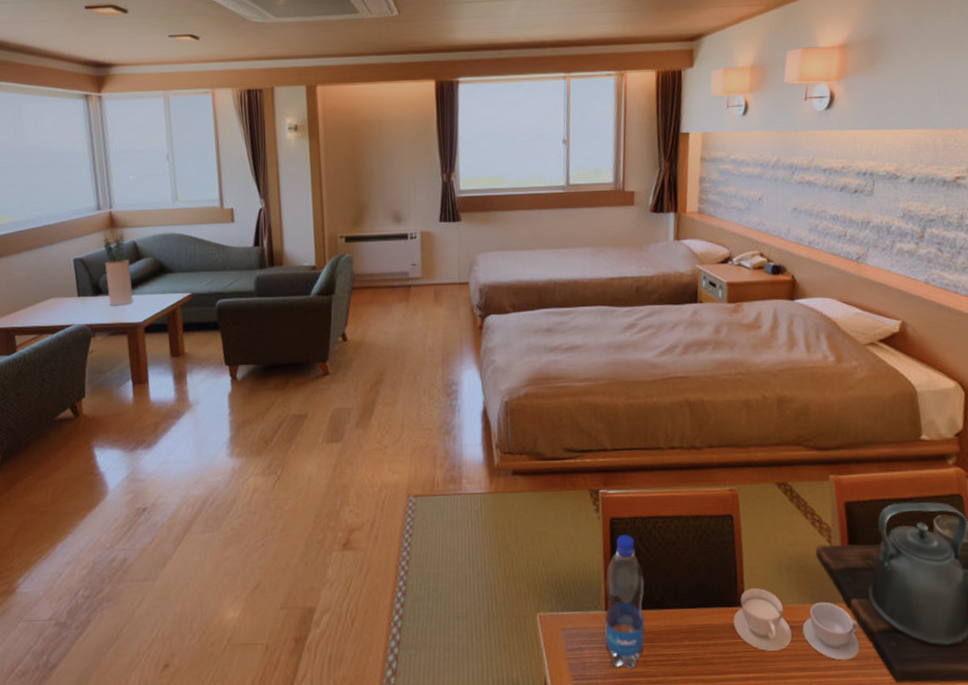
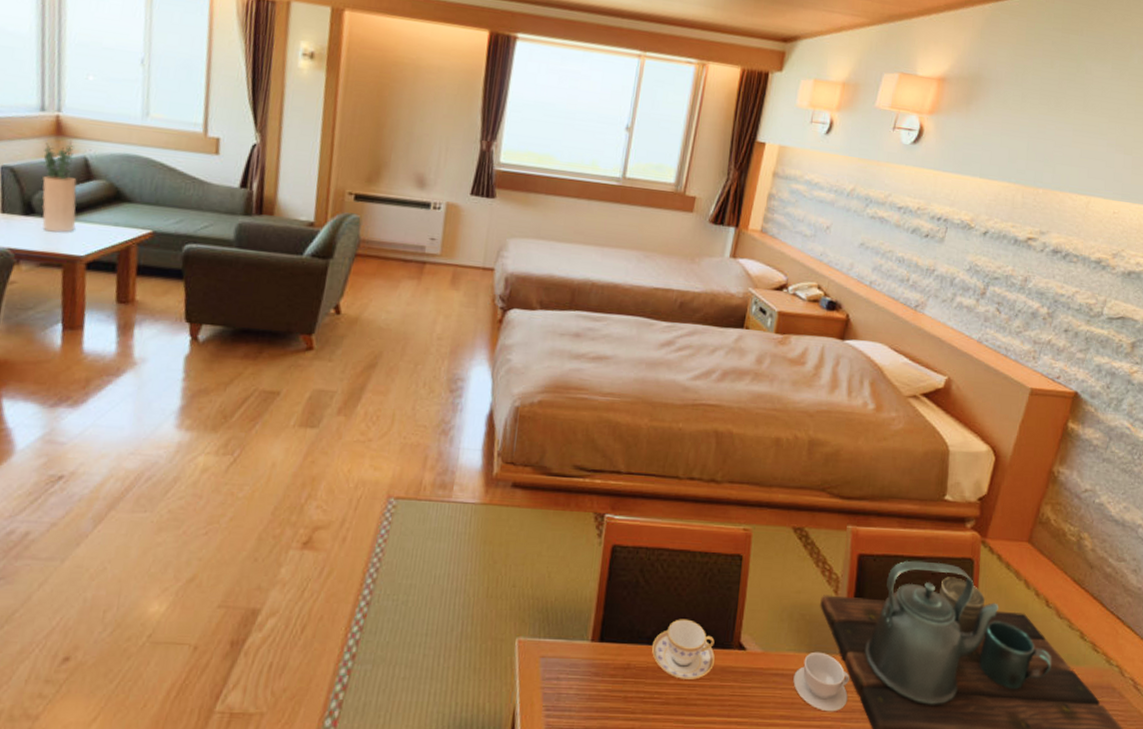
bottle: present [605,534,645,670] -> none [586,563,639,704]
teacup: none [662,581,723,640] -> present [652,619,715,679]
teacup: present [733,587,792,651] -> none [724,631,782,697]

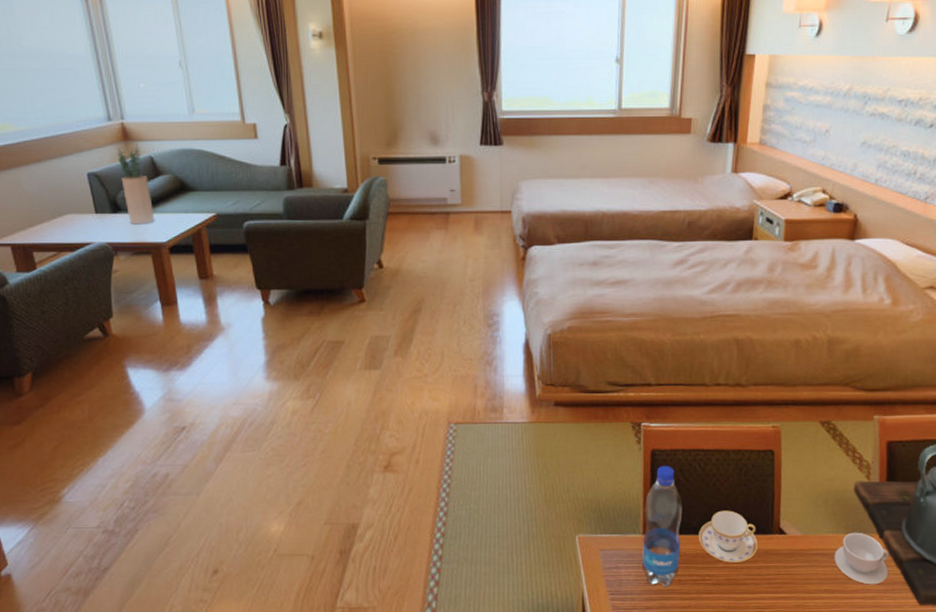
bottle: none [586,563,639,704] -> present [642,465,683,587]

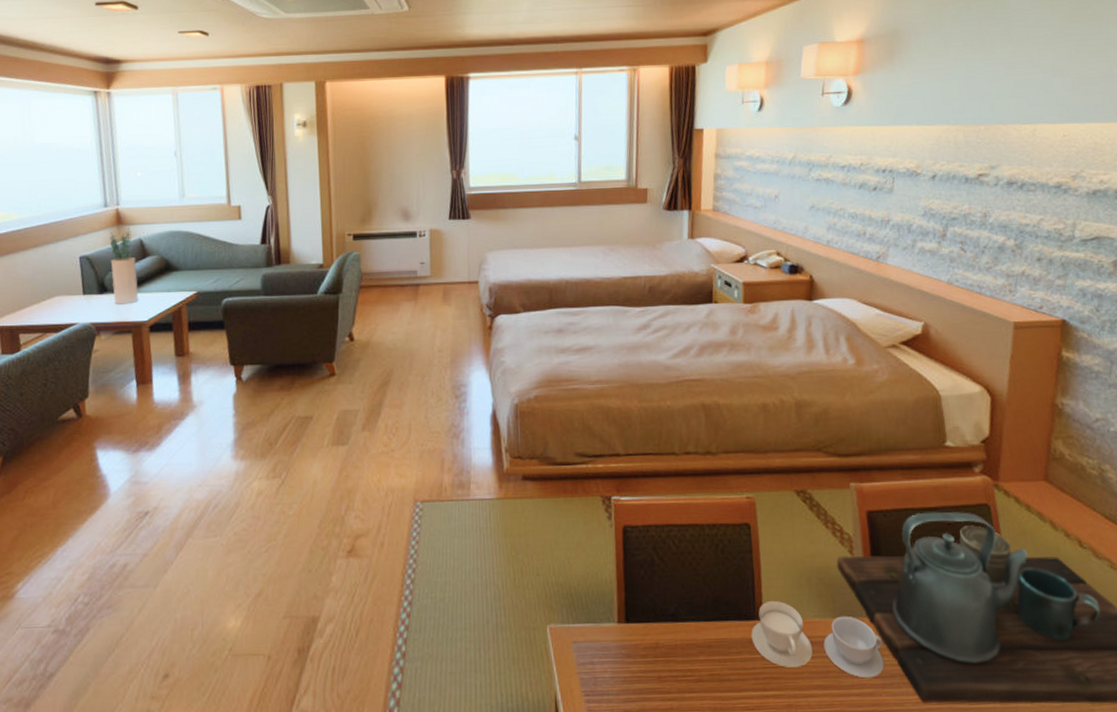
bottle: present [642,465,683,587] -> none [617,543,659,685]
teacup: present [699,510,757,563] -> none [677,593,741,655]
teacup: none [767,517,823,574] -> present [751,600,813,667]

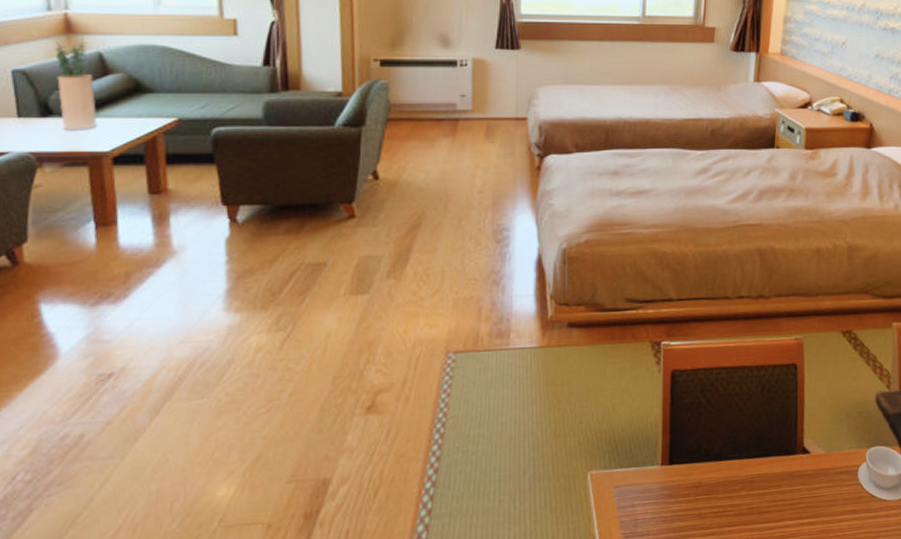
teacup: present [751,600,813,667] -> none [791,435,847,496]

